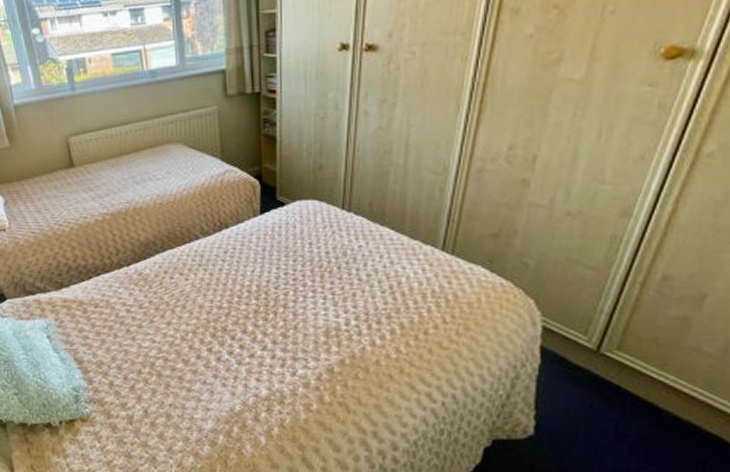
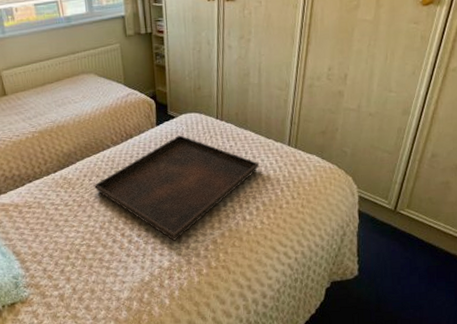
serving tray: none [176,228,398,364] -> present [94,135,259,241]

